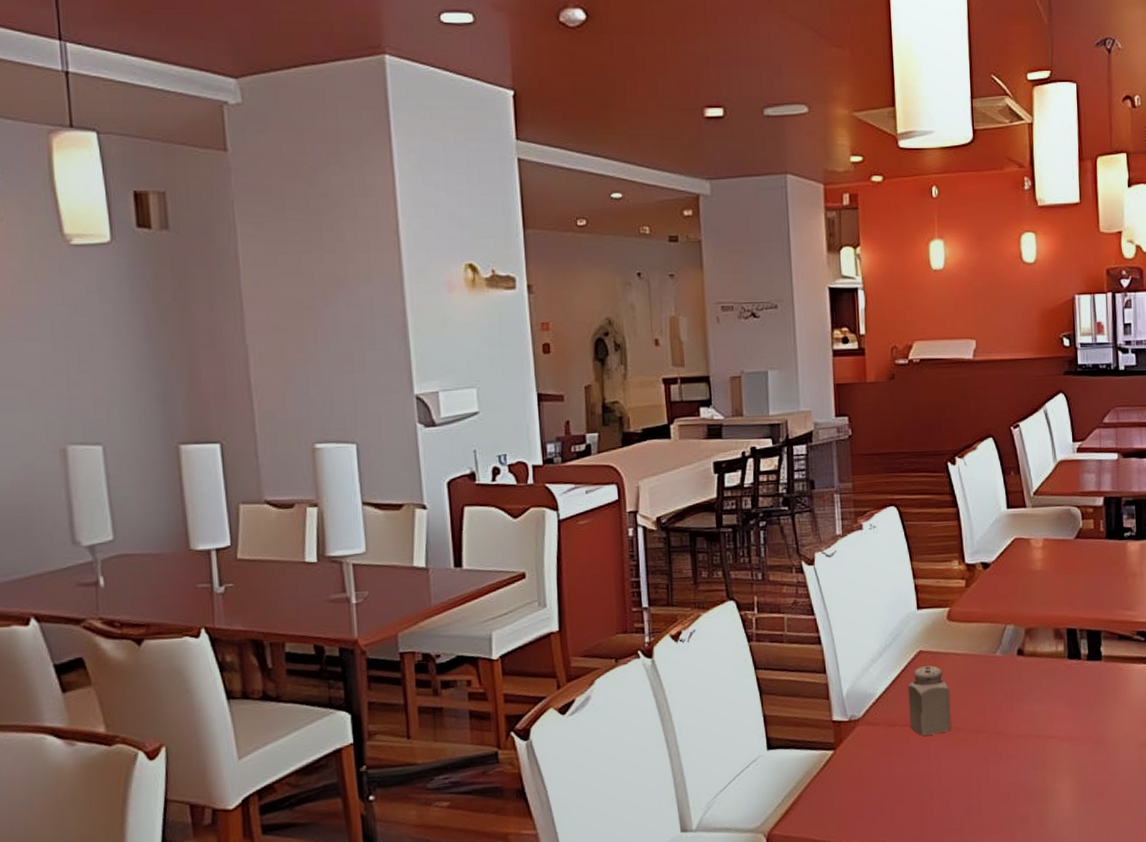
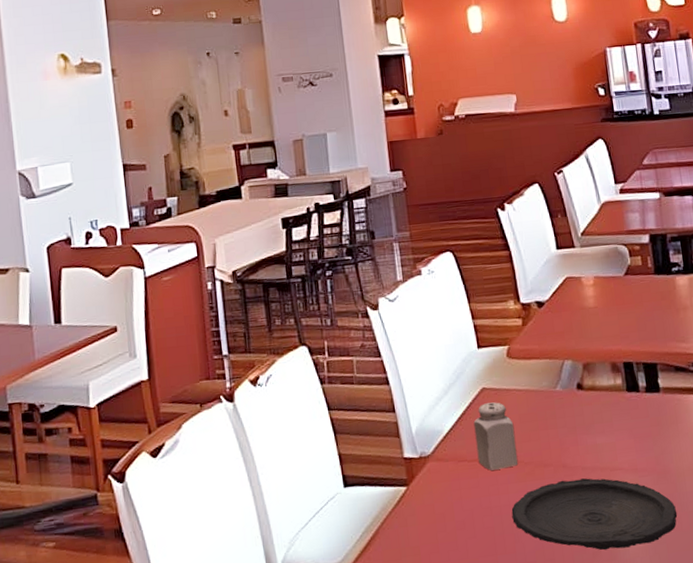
plate: none [941,745,1109,818] -> present [511,478,678,551]

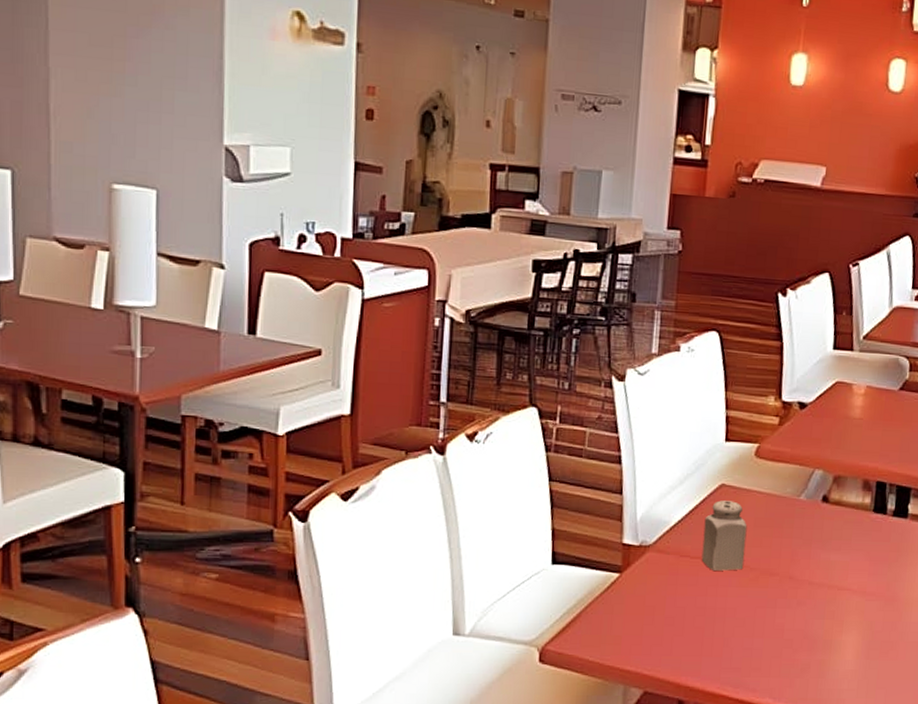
plate: present [511,478,678,551] -> none [725,591,896,668]

